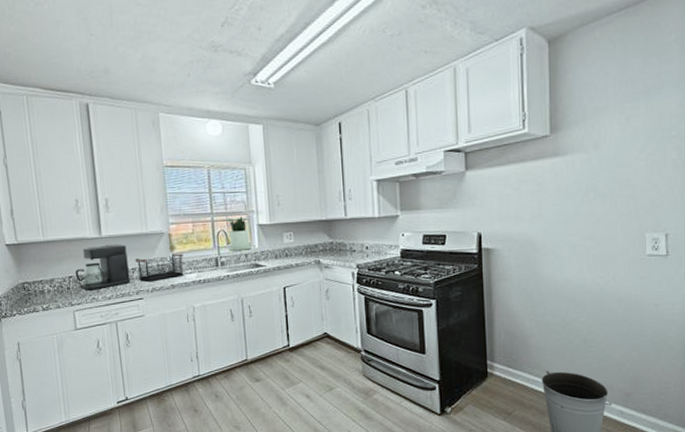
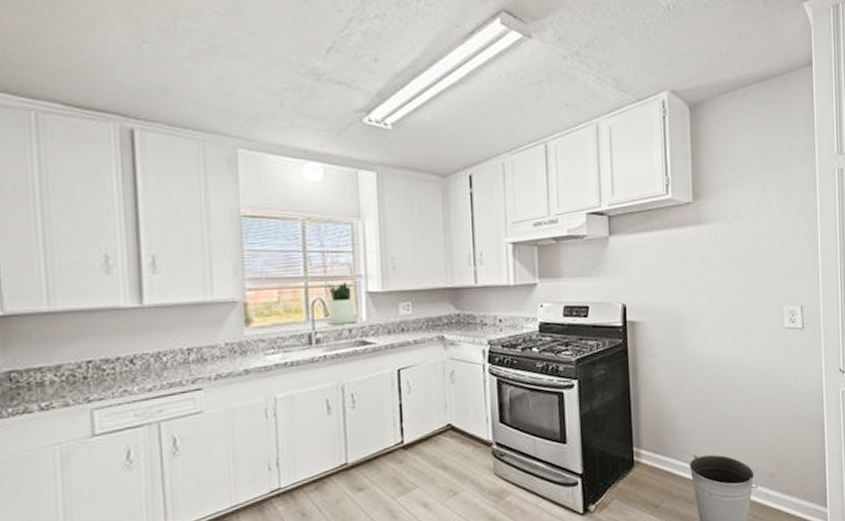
coffee maker: present [75,245,131,291] -> none [98,317,185,380]
dish rack: present [135,253,184,282] -> none [192,328,264,367]

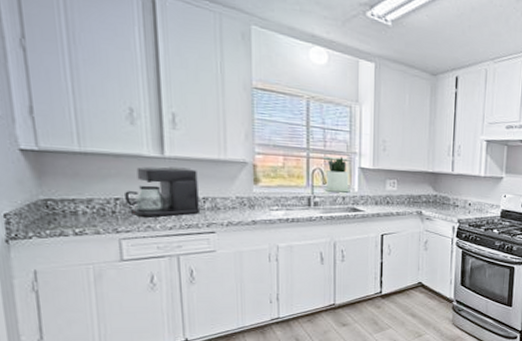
coffee maker: none [98,317,185,380] -> present [125,167,201,218]

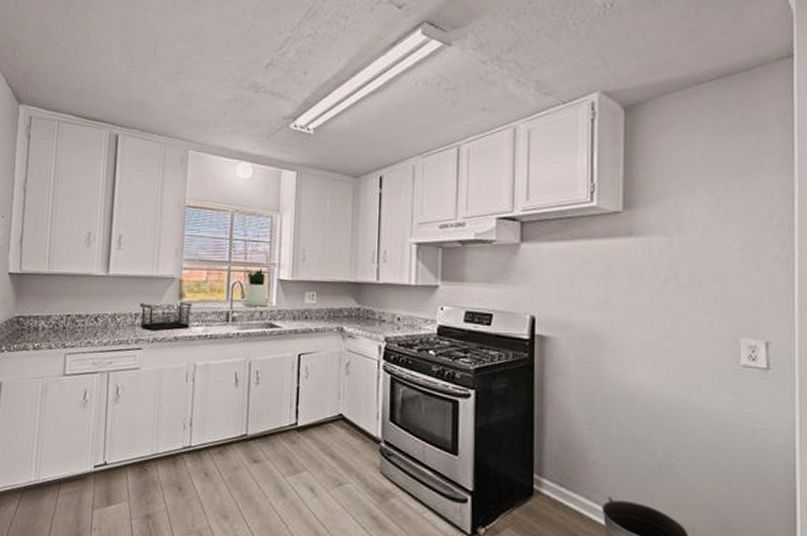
coffee maker: present [125,167,201,218] -> none [74,285,133,333]
dish rack: none [207,186,270,216] -> present [139,301,193,332]

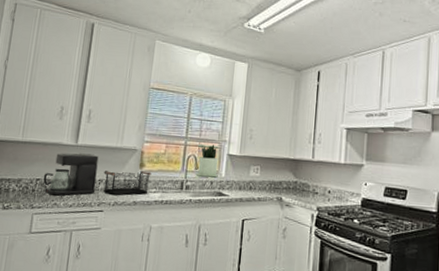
coffee maker: none [74,285,133,333] -> present [43,153,99,196]

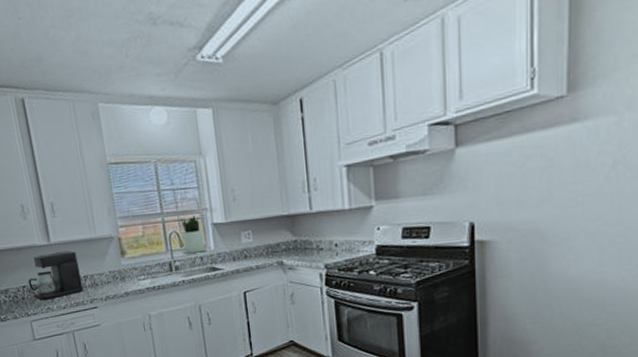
dish rack: present [103,170,152,196] -> none [86,258,138,290]

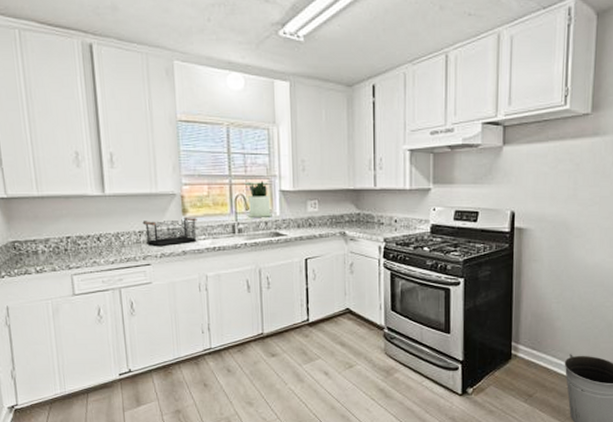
coffee maker: present [28,251,84,300] -> none [74,205,137,253]
dish rack: none [86,258,138,290] -> present [142,216,197,247]

